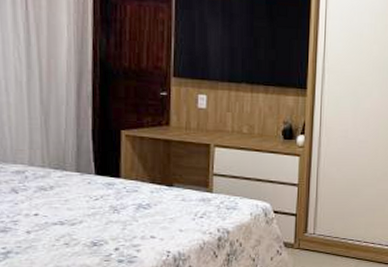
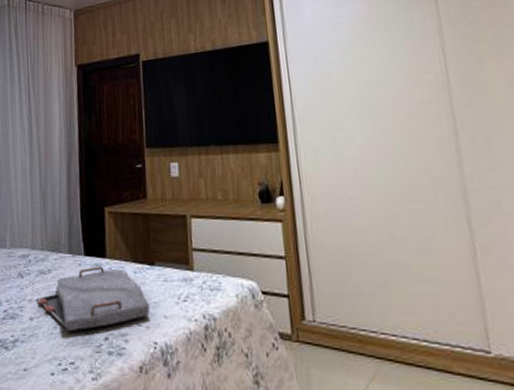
serving tray: none [36,185,166,244] -> present [38,266,150,332]

